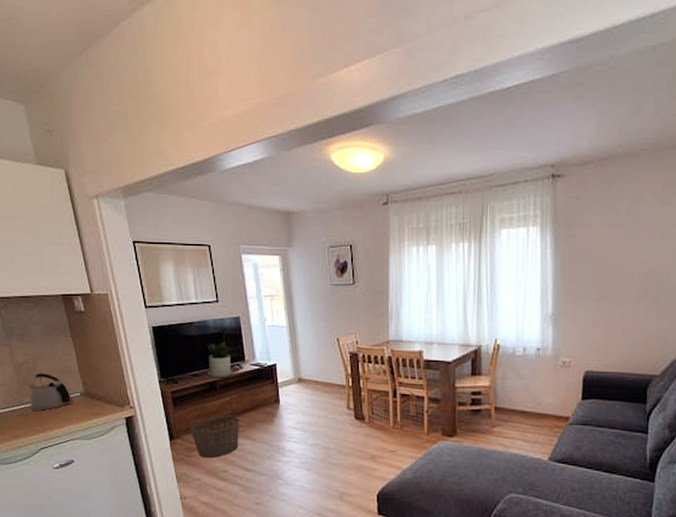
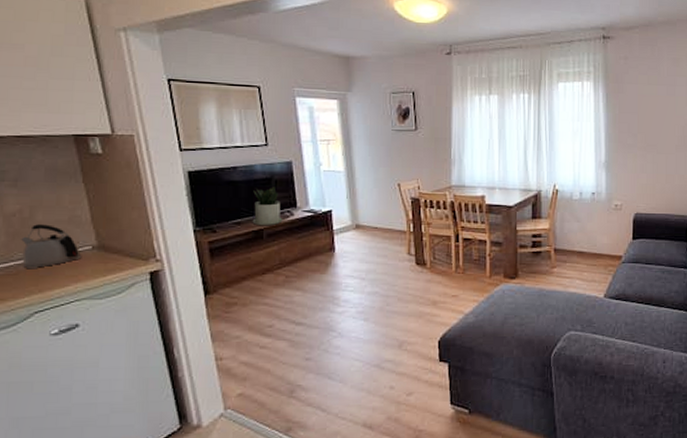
basket: present [190,414,239,459] -> none [229,265,288,313]

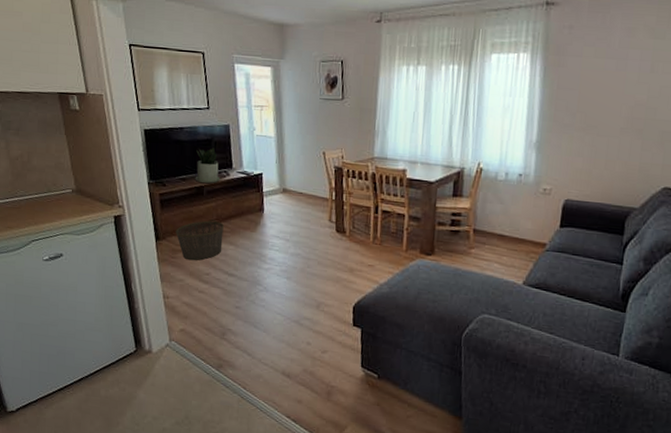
kettle: present [21,224,82,269] -> none [22,168,65,205]
basket: none [229,265,288,313] -> present [175,219,224,261]

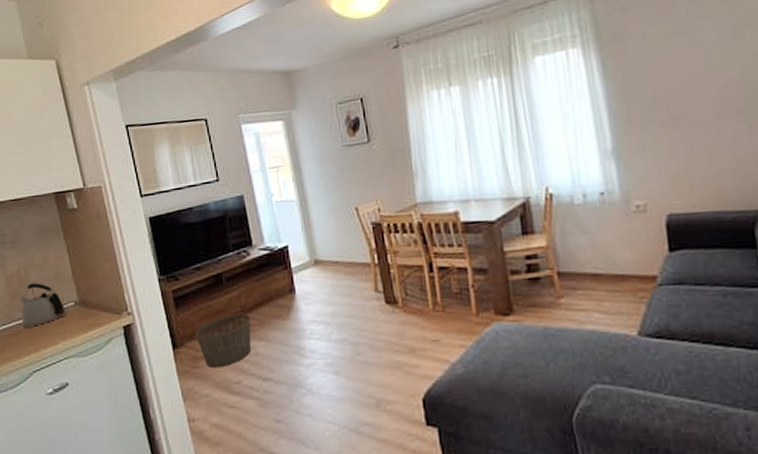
kettle: none [22,168,65,205] -> present [20,283,67,329]
planter: present [195,148,220,184] -> none [209,225,240,270]

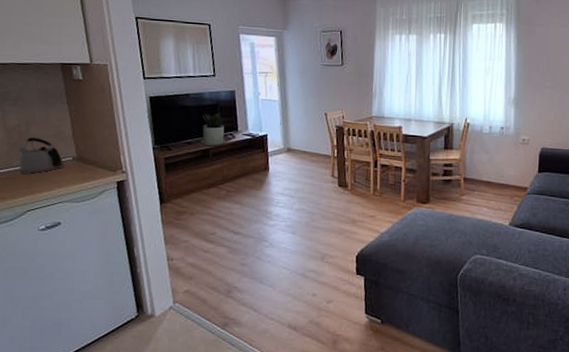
basket: present [194,312,252,368] -> none [180,180,229,222]
planter: none [209,225,240,270] -> present [200,112,226,147]

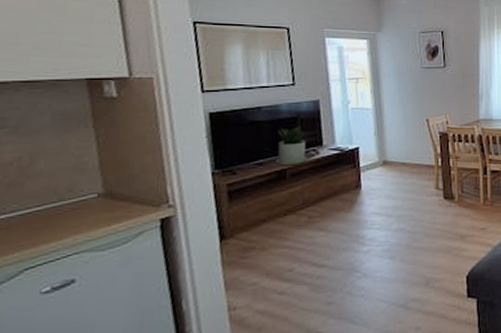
kettle: present [19,137,65,175] -> none [15,173,86,222]

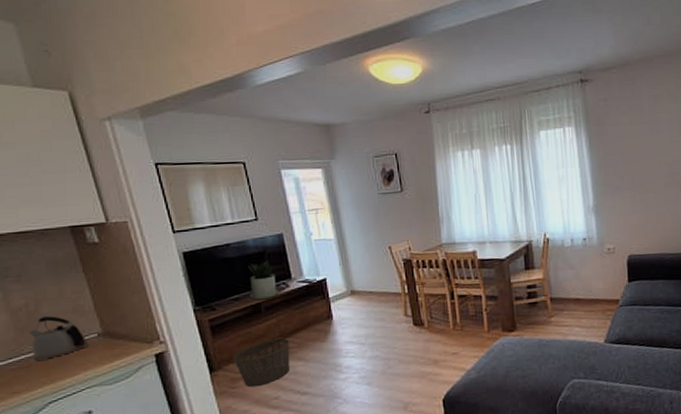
kettle: none [15,173,86,222] -> present [29,316,89,362]
basket: none [247,205,312,258] -> present [232,337,290,387]

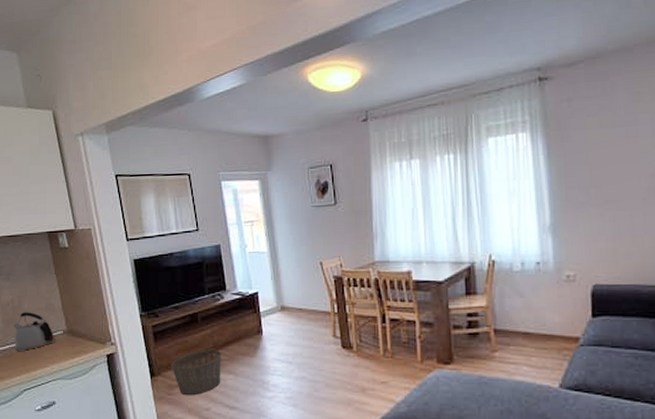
planter: present [248,260,279,300] -> none [188,271,214,310]

